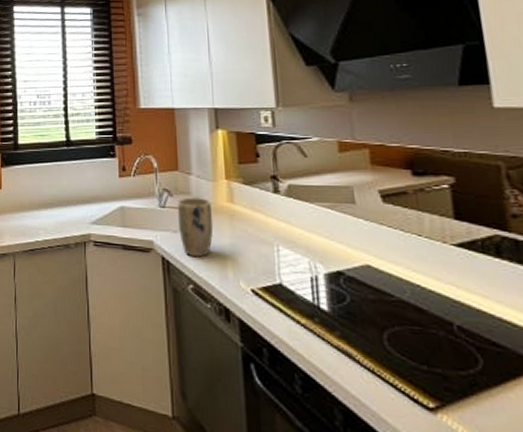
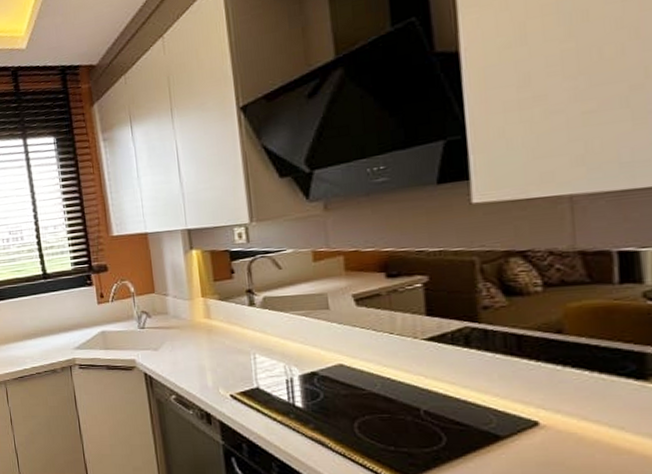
plant pot: present [177,196,214,258] -> none [156,315,192,371]

